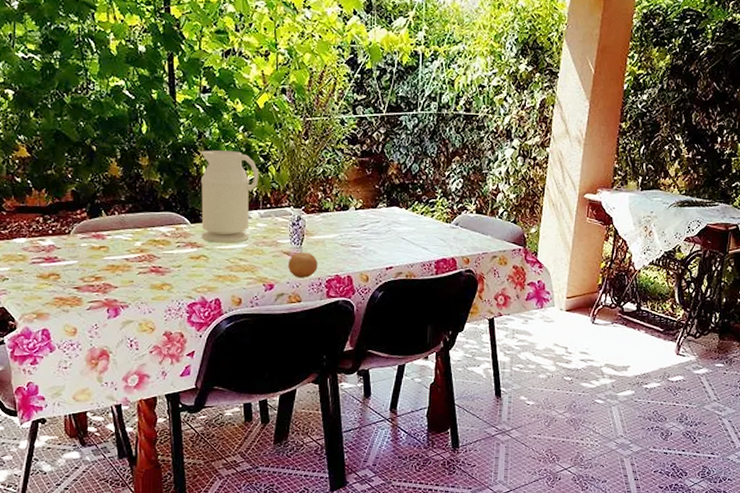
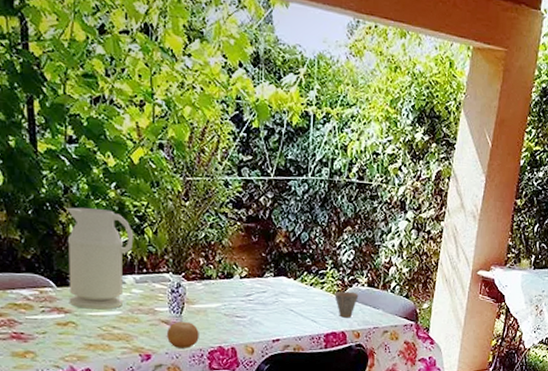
cup: none [444,218,468,245] -> present [334,291,359,318]

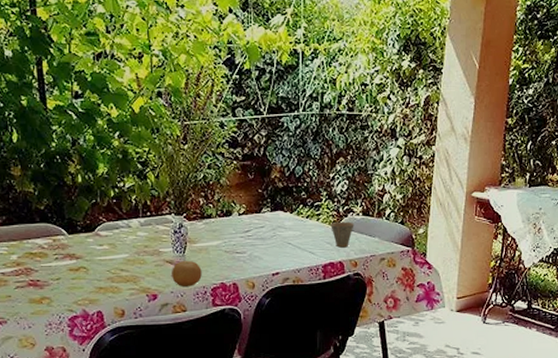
water jug: present [67,207,134,310] -> none [75,158,138,254]

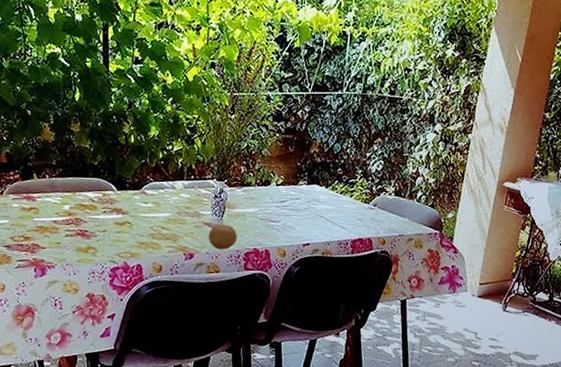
cup: present [331,221,354,248] -> none [363,199,386,225]

